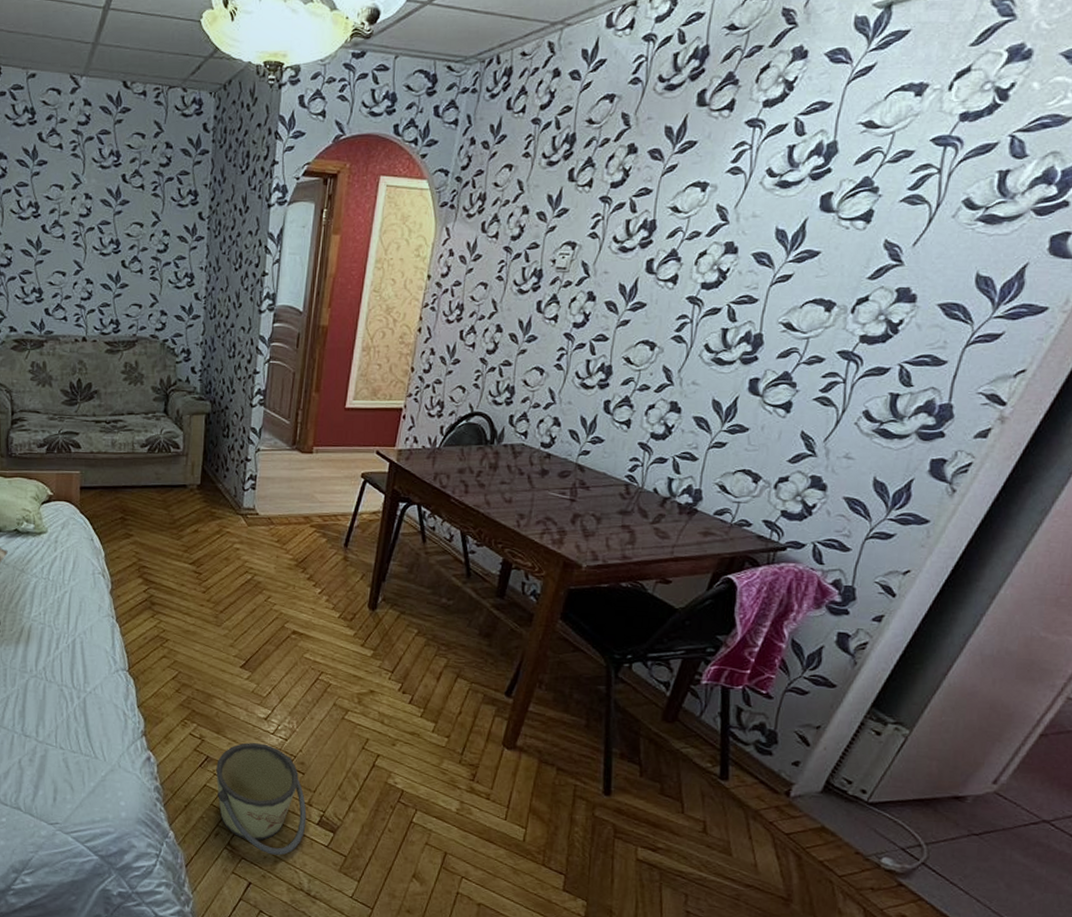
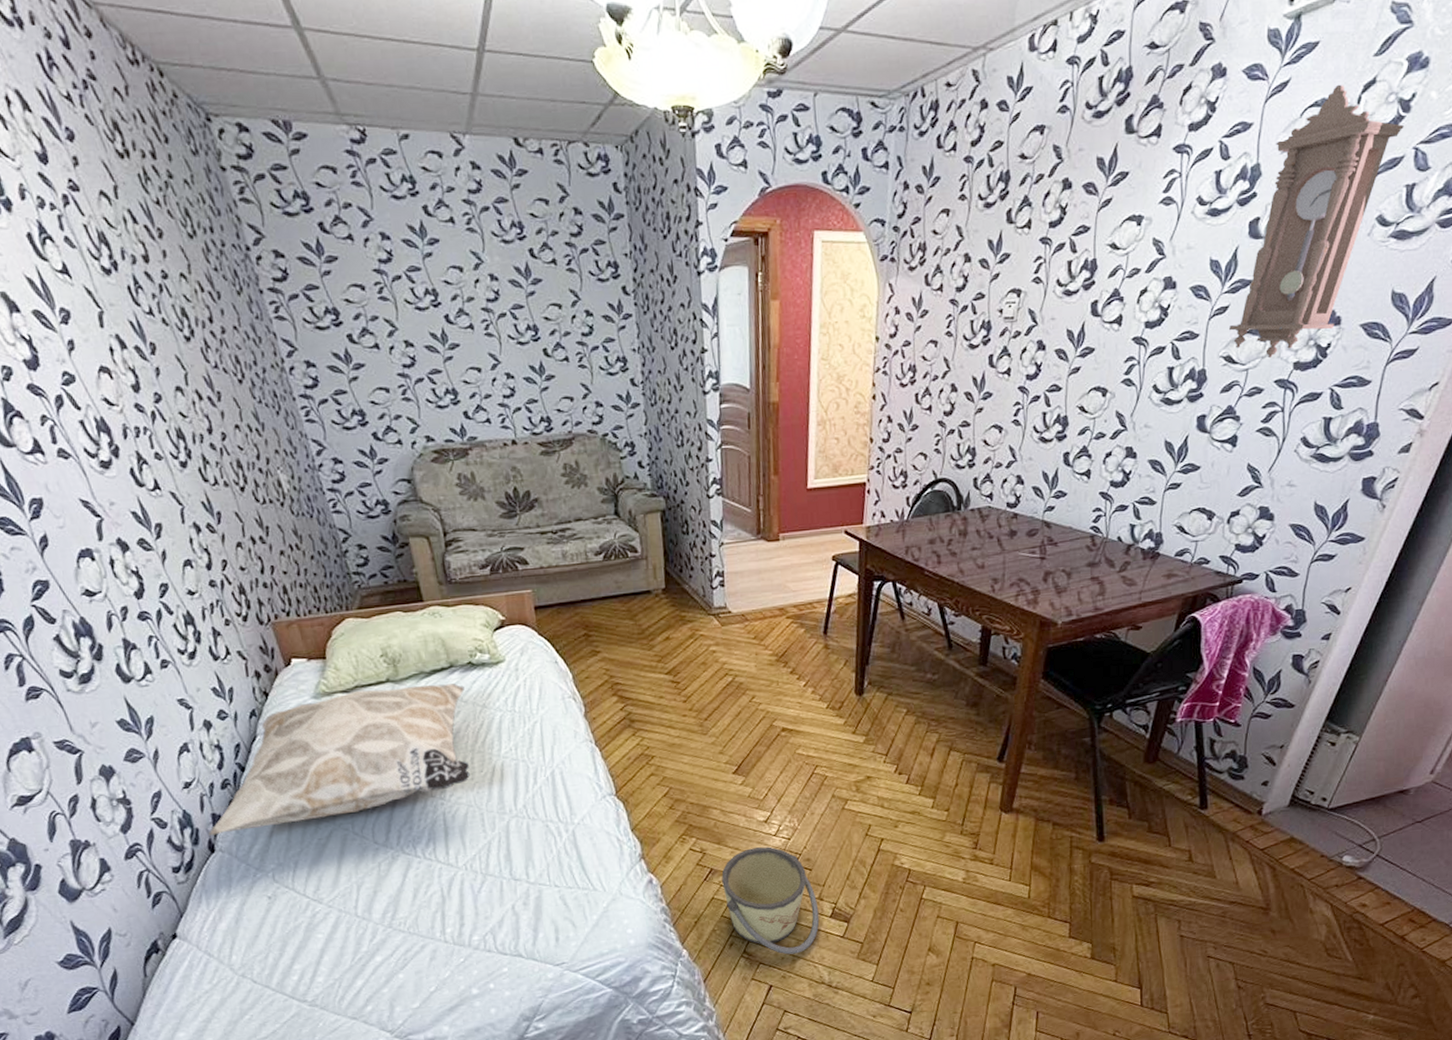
pendulum clock: none [791,70,1000,329] -> present [1229,84,1404,359]

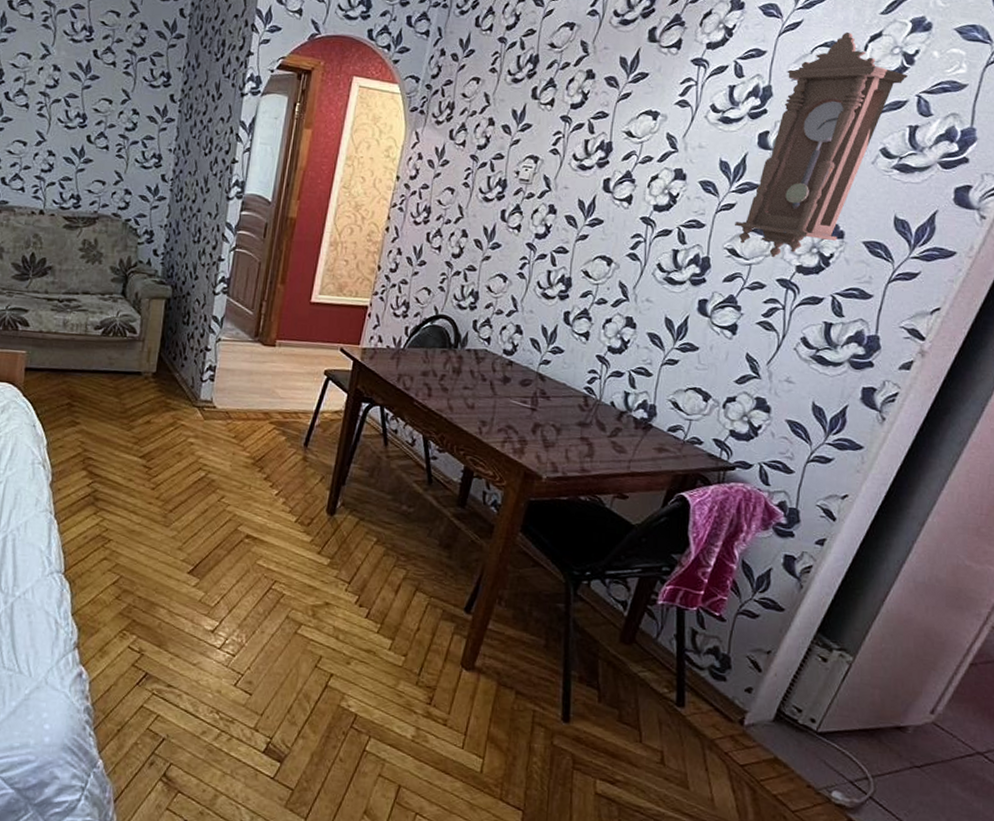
bucket: present [721,846,820,955] -> none [154,658,252,789]

